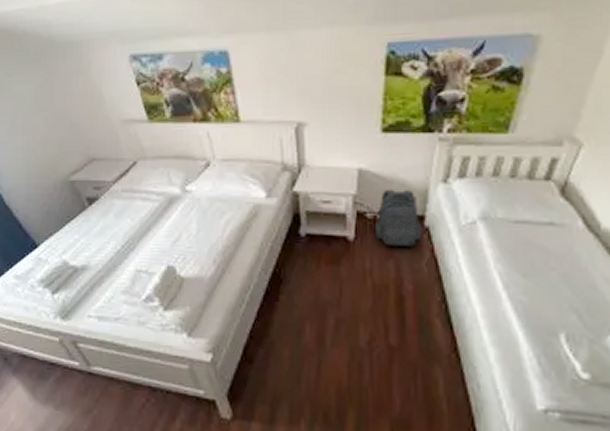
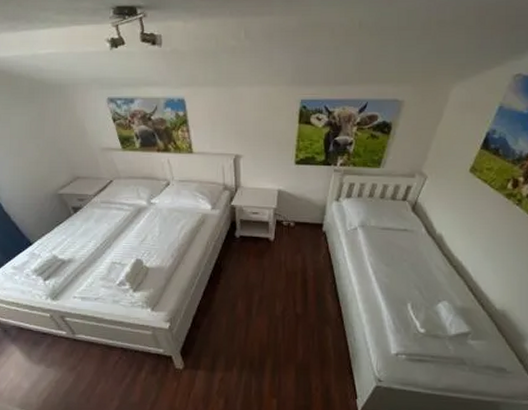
backpack: present [374,189,423,246] -> none [288,204,321,245]

